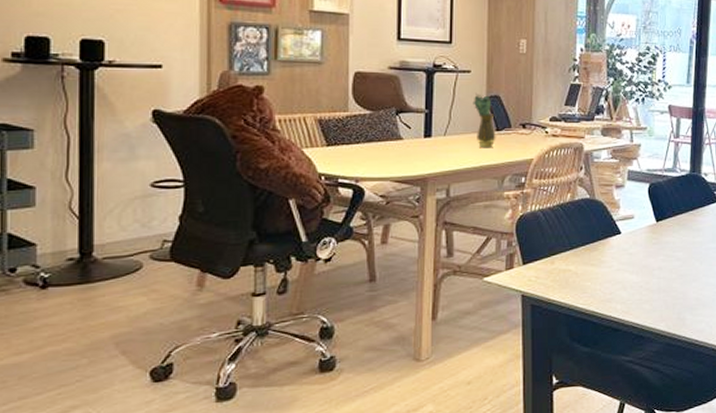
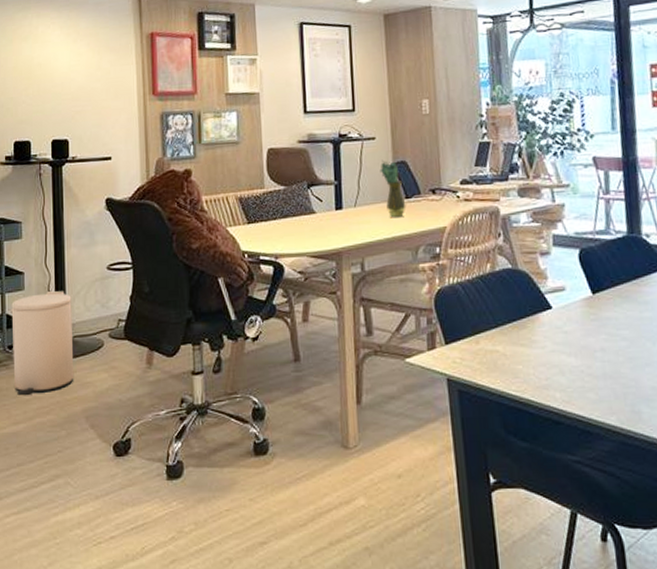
pedal bin: none [15,209,102,324] -> present [11,291,74,396]

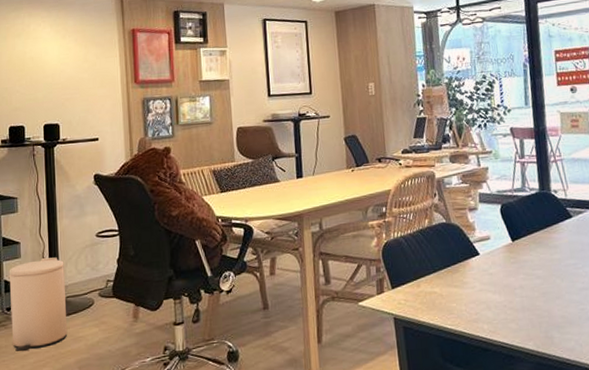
vase: present [380,159,406,218] -> none [334,134,357,184]

